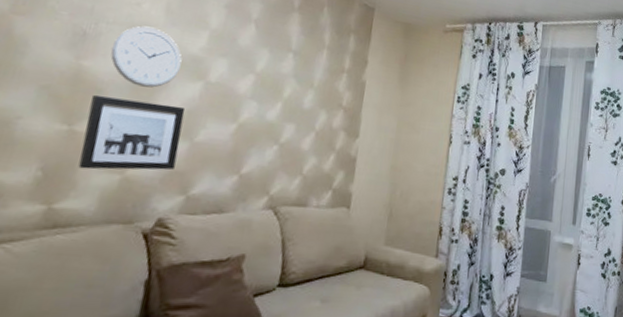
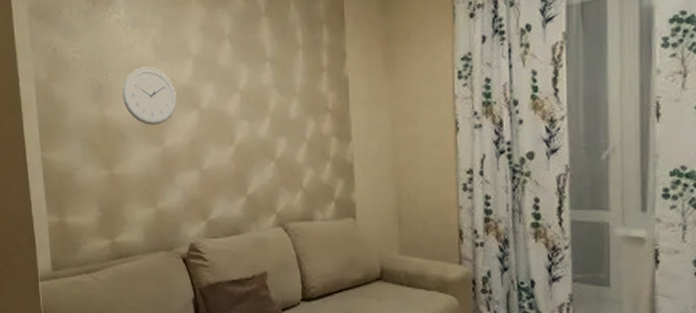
wall art: present [78,94,186,170] -> none [118,138,192,206]

